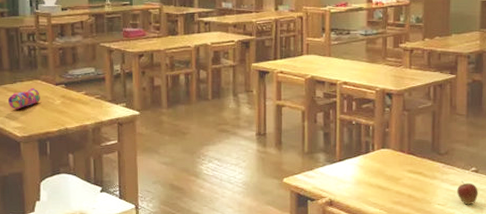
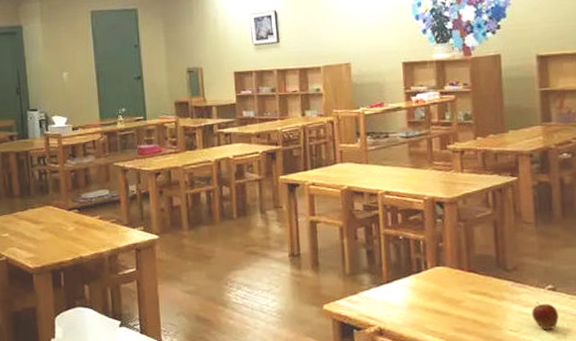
pencil case: present [7,87,40,110] -> none [18,214,53,239]

